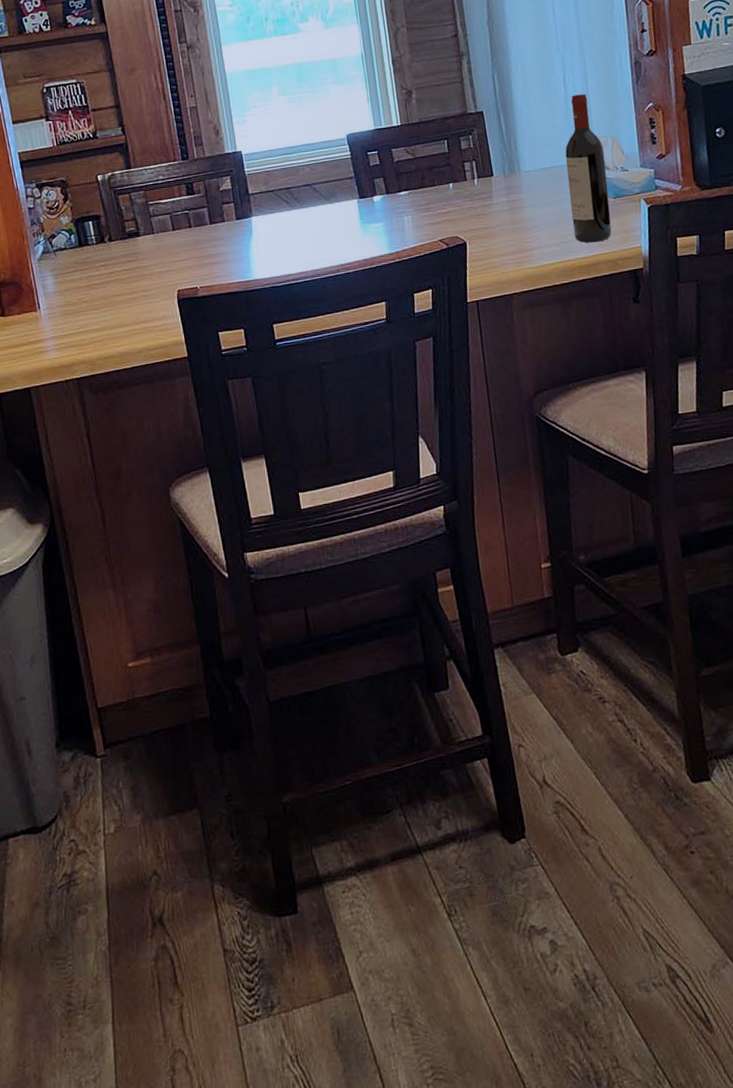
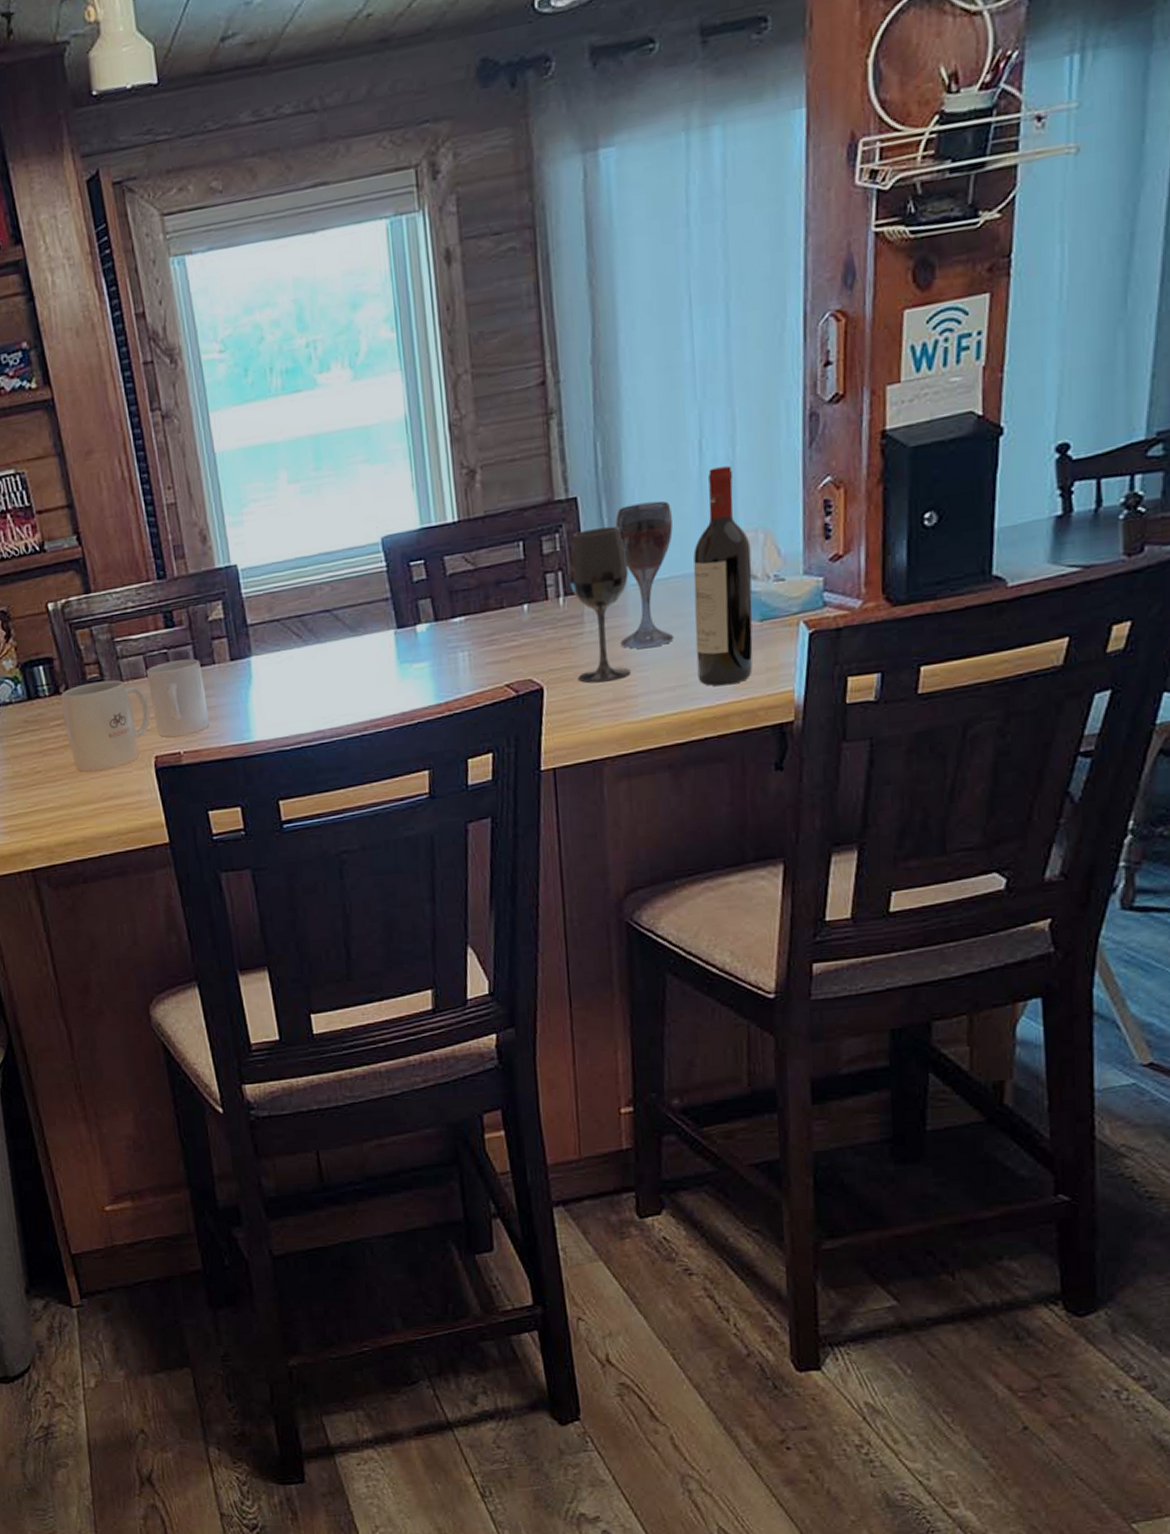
mug: none [105,232,175,302] -> present [61,679,151,773]
cup: none [171,217,221,277] -> present [145,658,211,739]
wine glass: none [480,131,527,240] -> present [569,526,630,684]
cup: none [510,115,556,216] -> present [615,501,674,649]

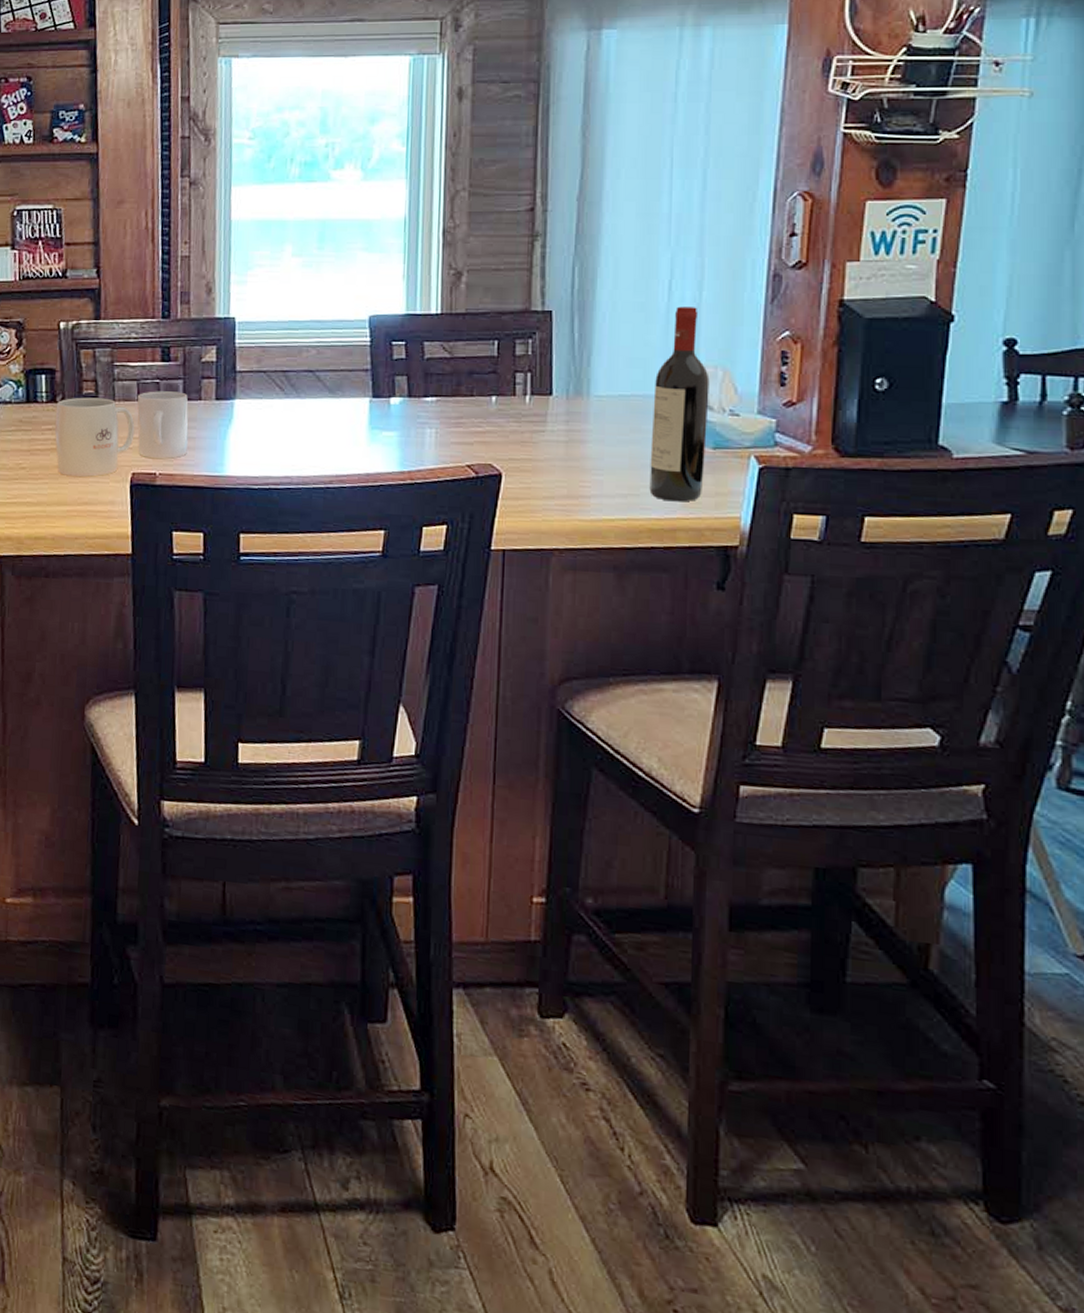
wine glass: present [569,526,630,684] -> none [536,340,593,479]
cup: present [615,501,674,649] -> none [579,325,638,455]

